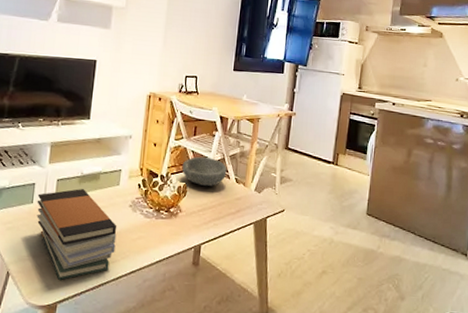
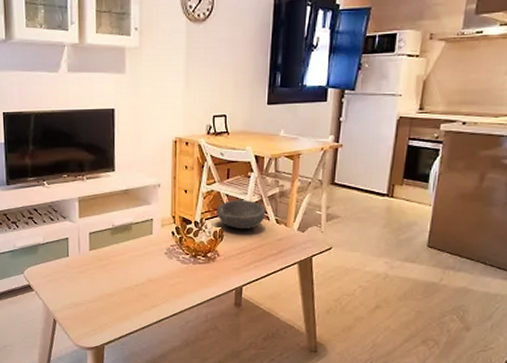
book stack: present [37,189,117,280] -> none [72,240,155,324]

